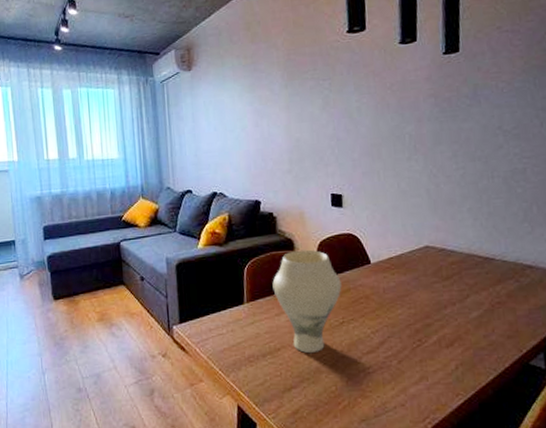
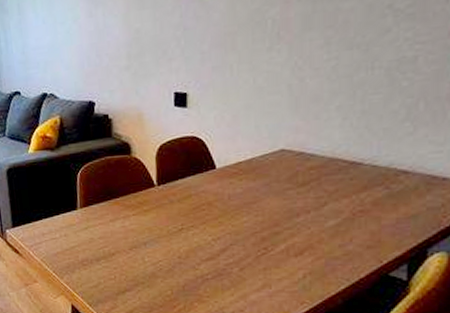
vase: present [272,249,342,354] -> none [107,154,182,259]

